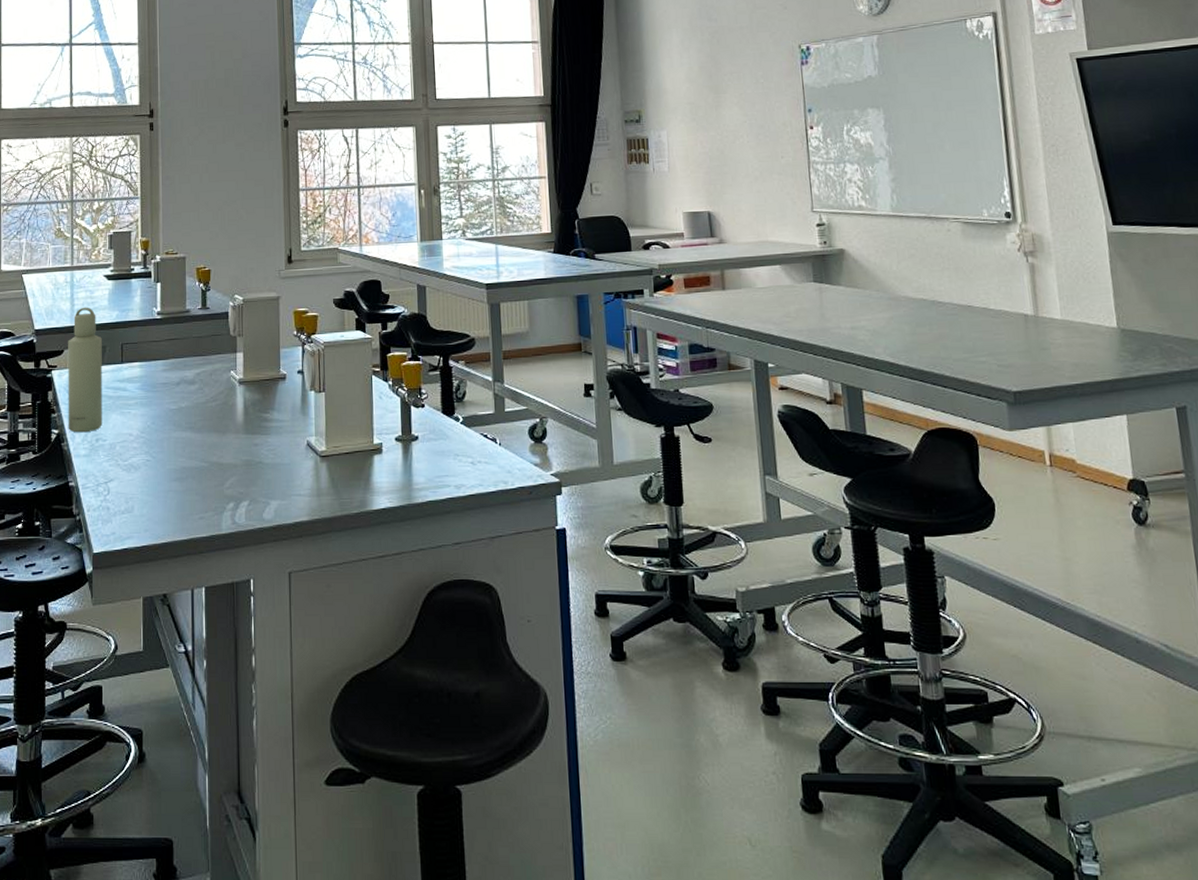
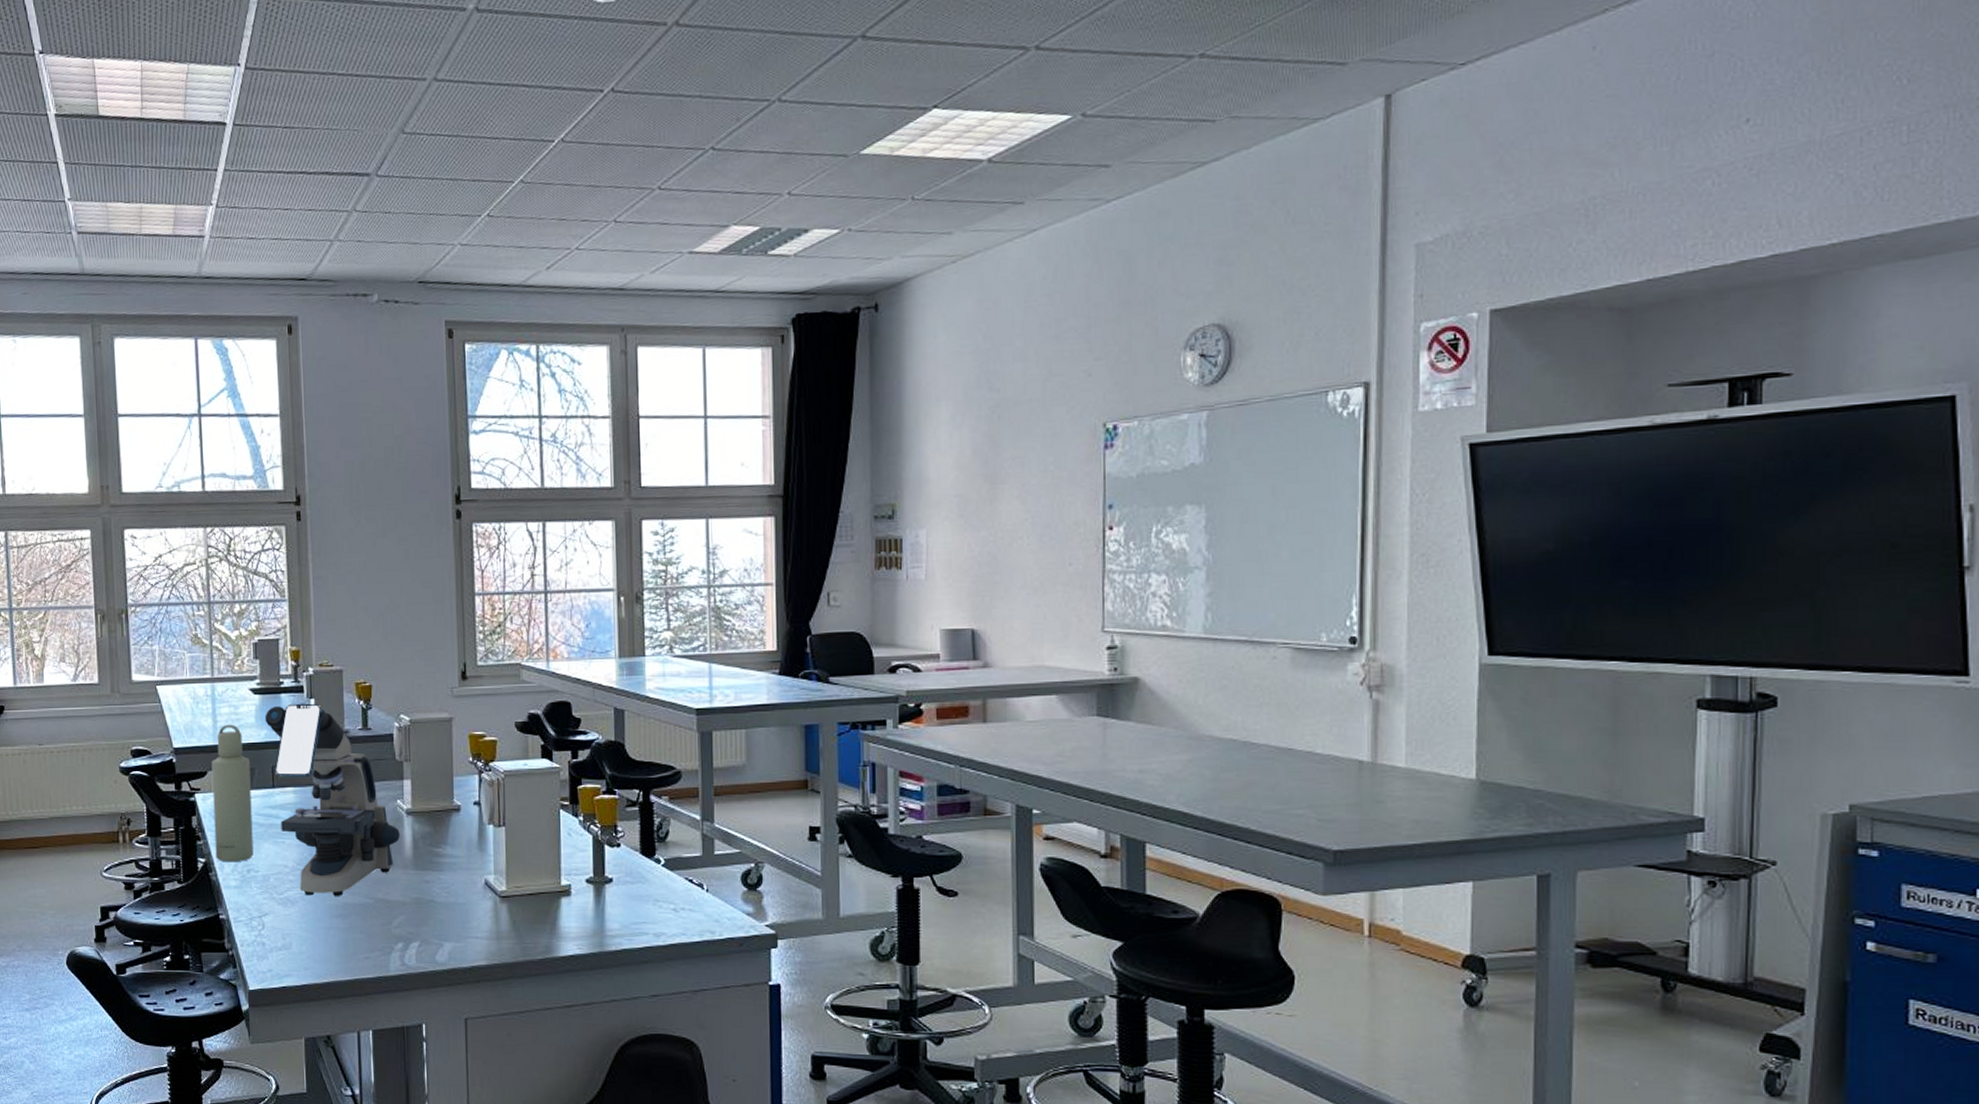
microscope: none [116,287,233,461] -> present [264,703,400,896]

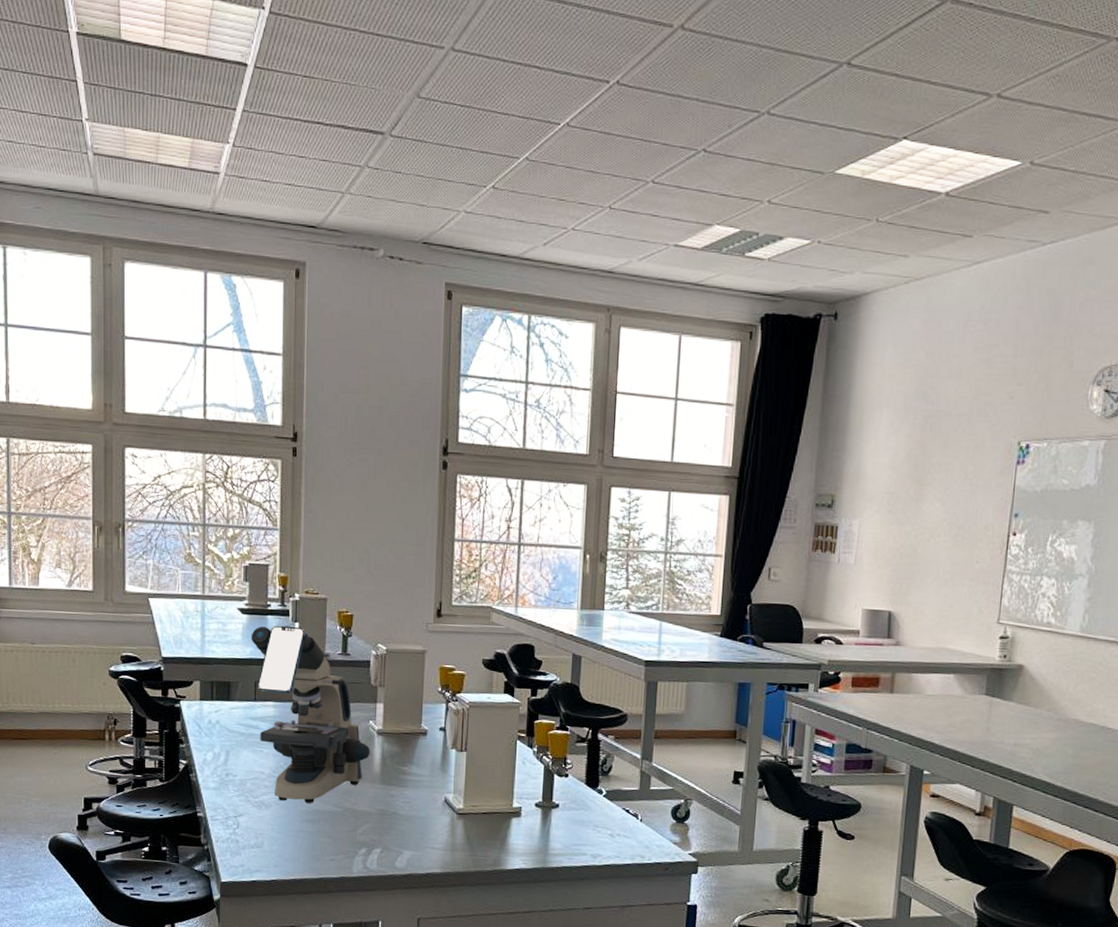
bottle: present [211,724,254,863] -> none [197,639,234,766]

